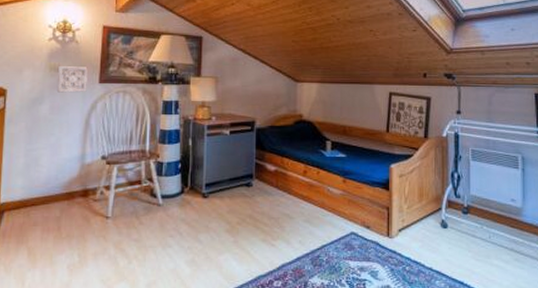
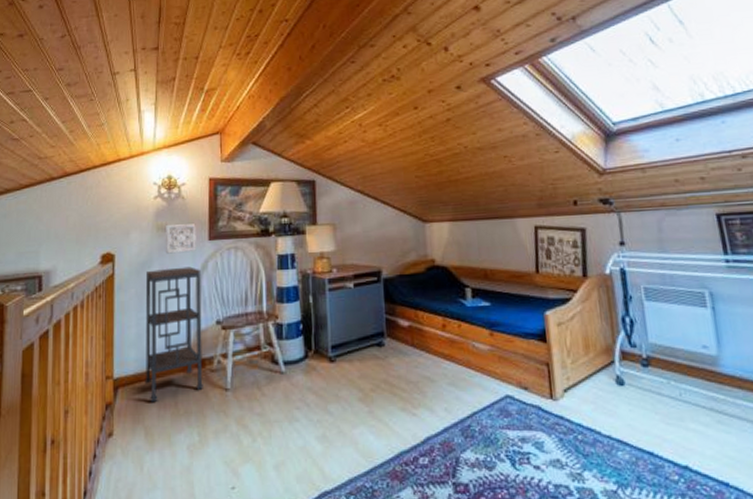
shelving unit: none [30,105,90,226] -> present [144,266,203,403]

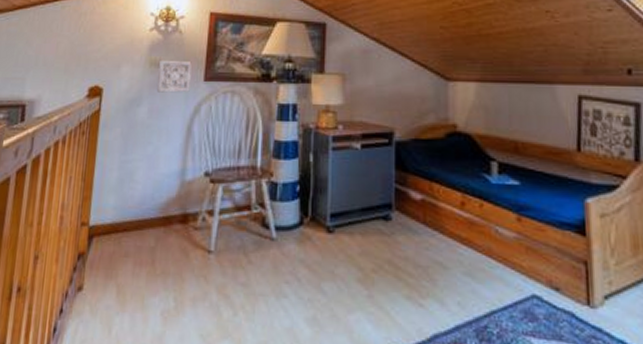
shelving unit: present [144,266,203,403] -> none [121,108,193,258]

